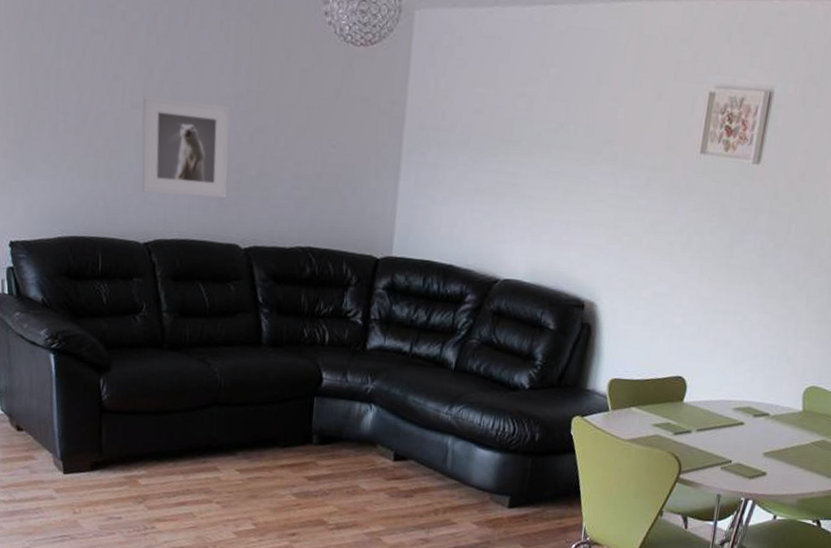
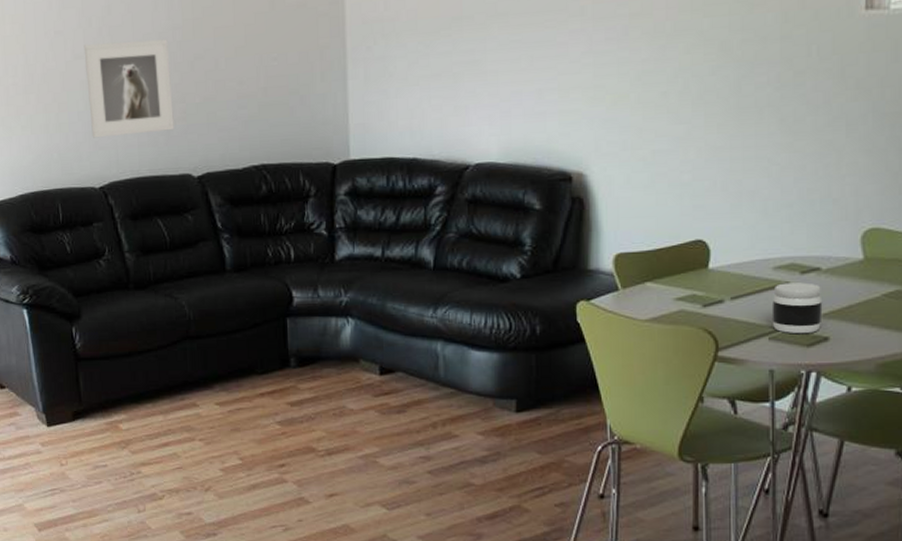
jar: none [725,422,767,467] -> present [771,282,823,333]

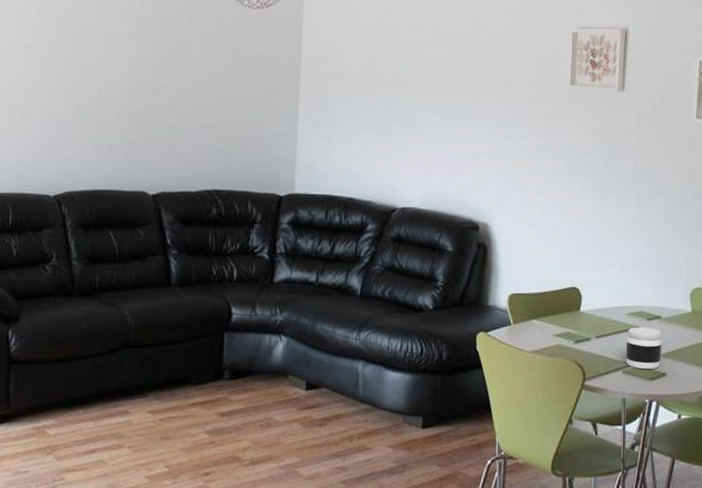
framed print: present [83,39,174,138] -> none [52,61,137,150]

